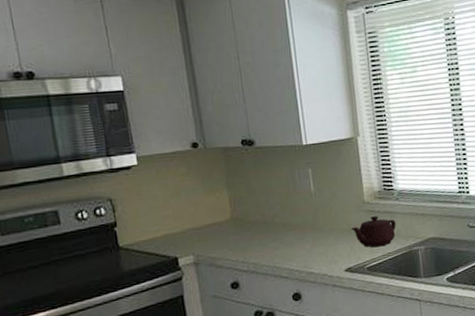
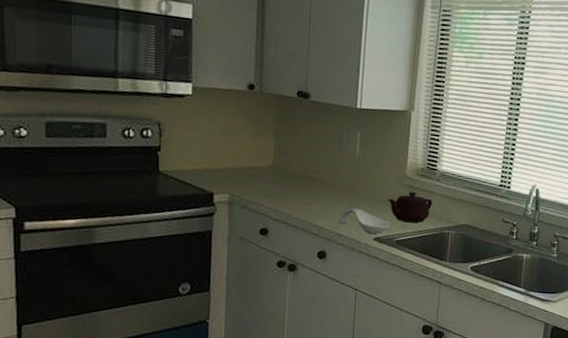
spoon rest: none [307,243,358,266] -> present [339,208,390,234]

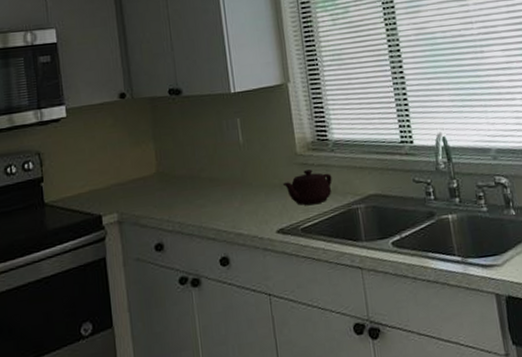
spoon rest: present [339,208,390,234] -> none [235,200,291,226]

